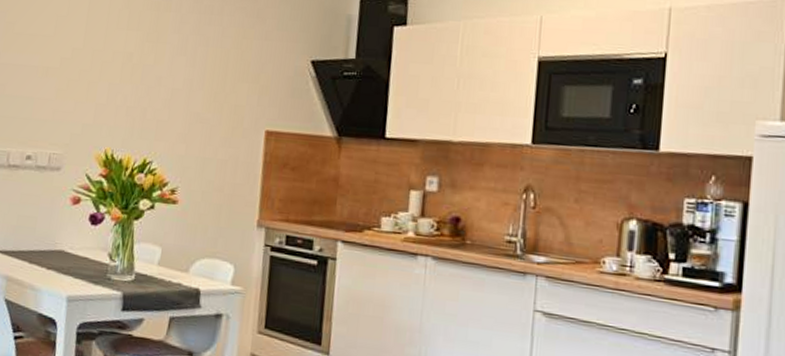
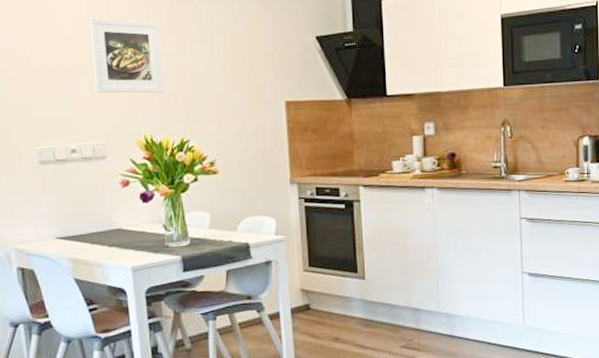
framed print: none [62,16,141,105] -> present [89,18,165,93]

